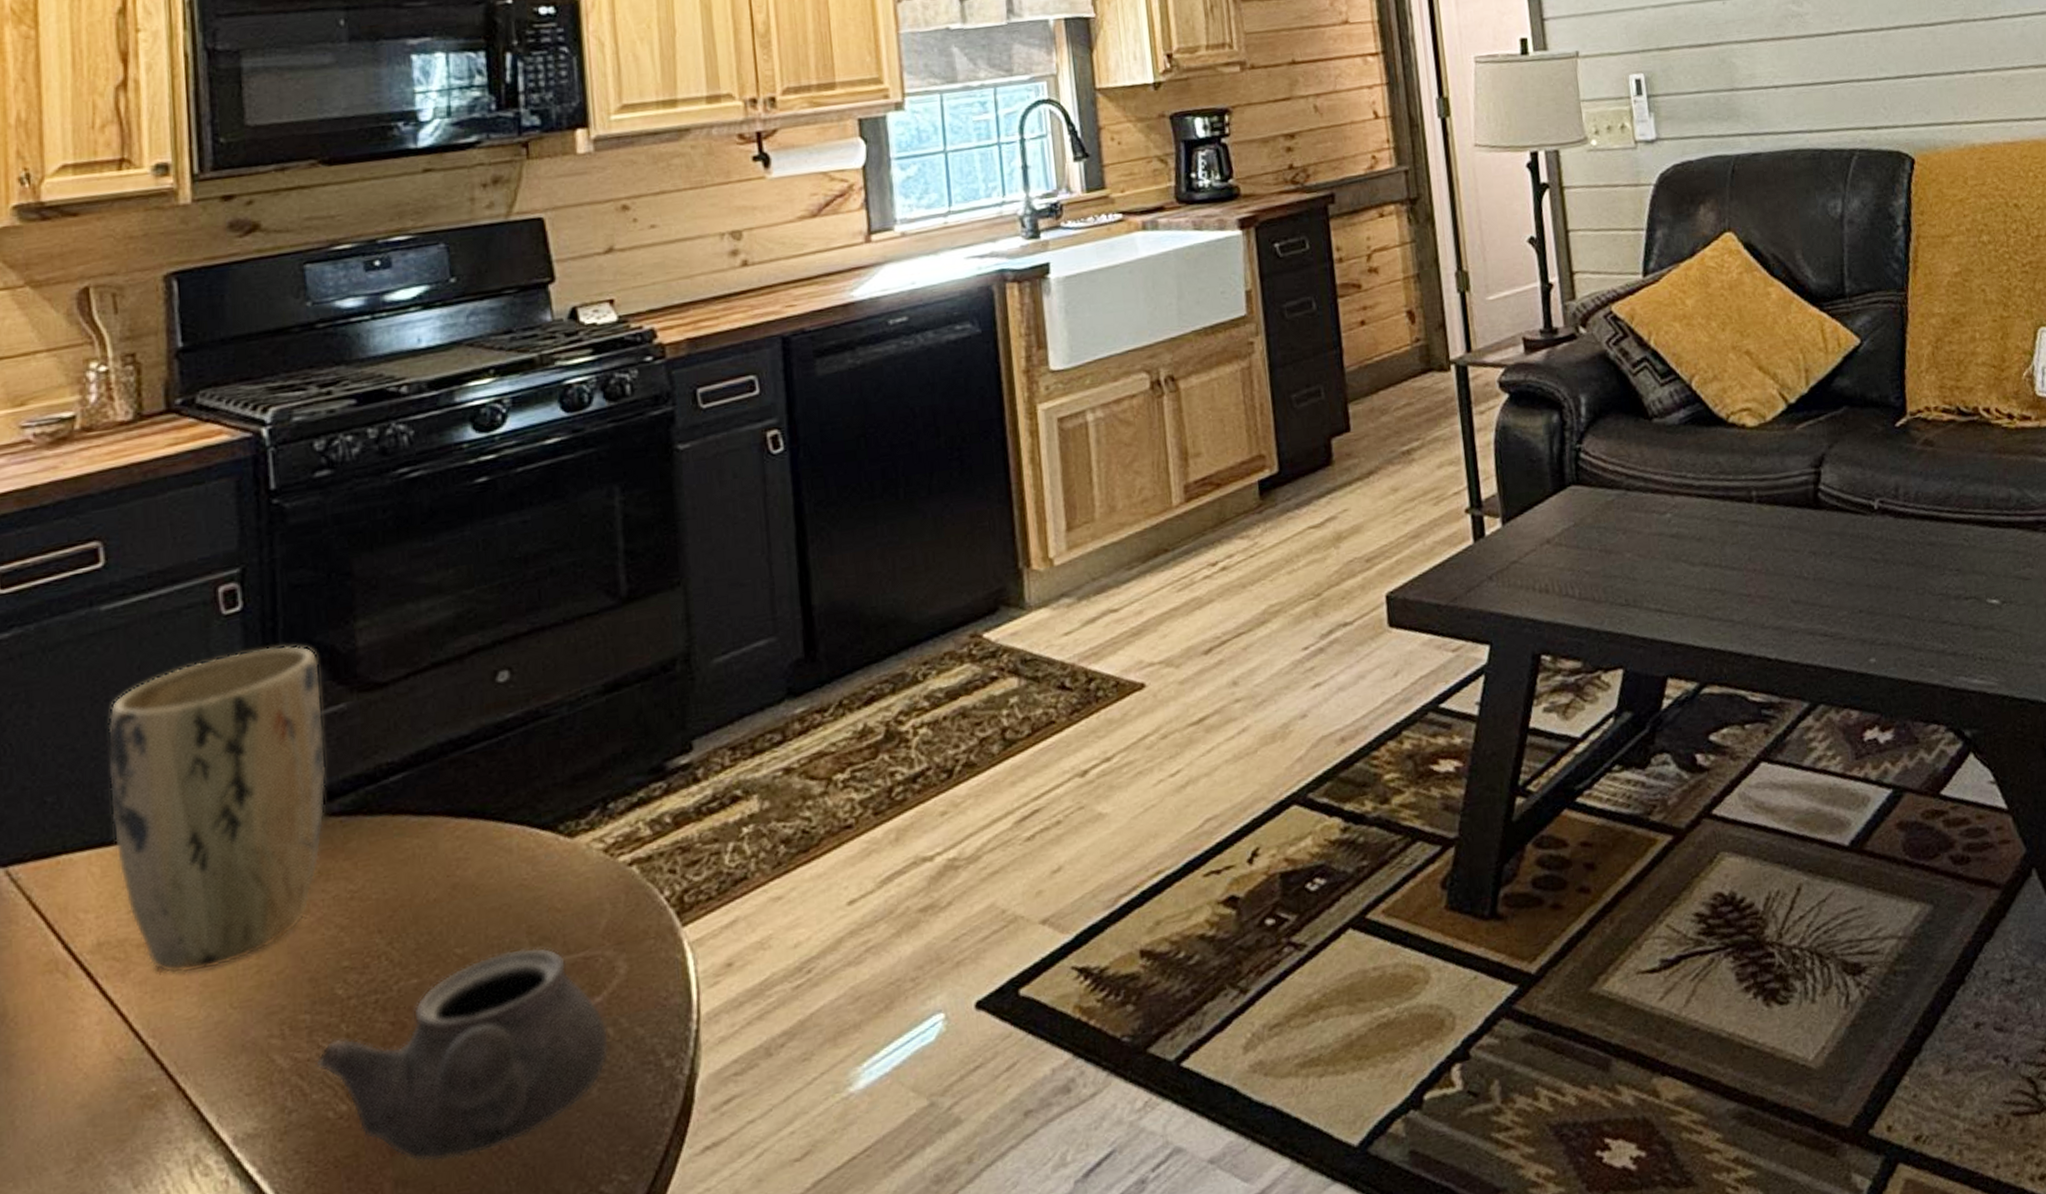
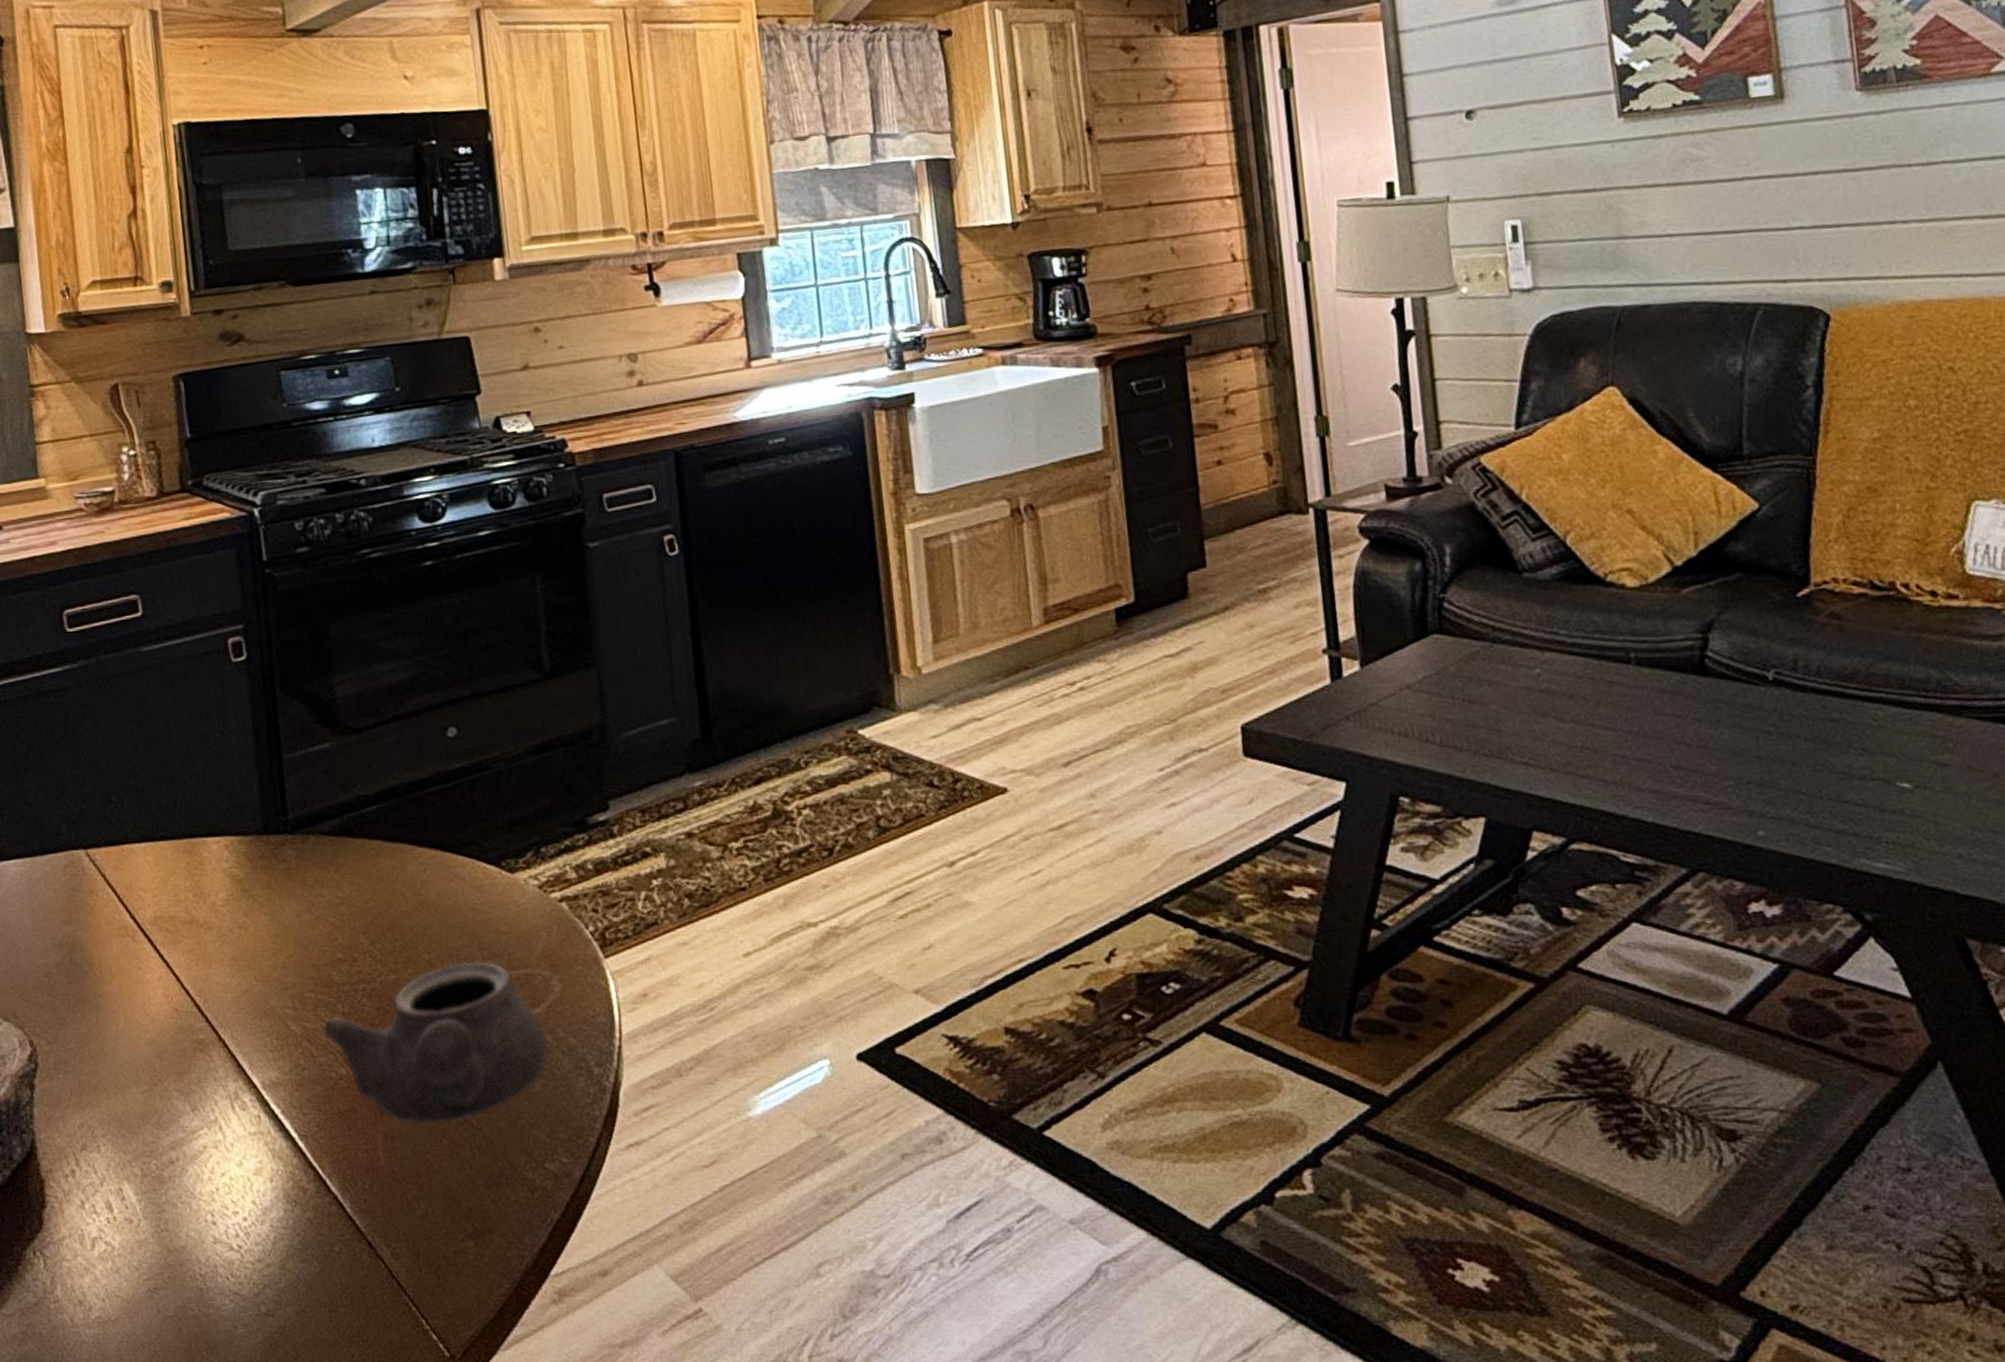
plant pot: present [107,645,327,974] -> none [152,691,318,949]

